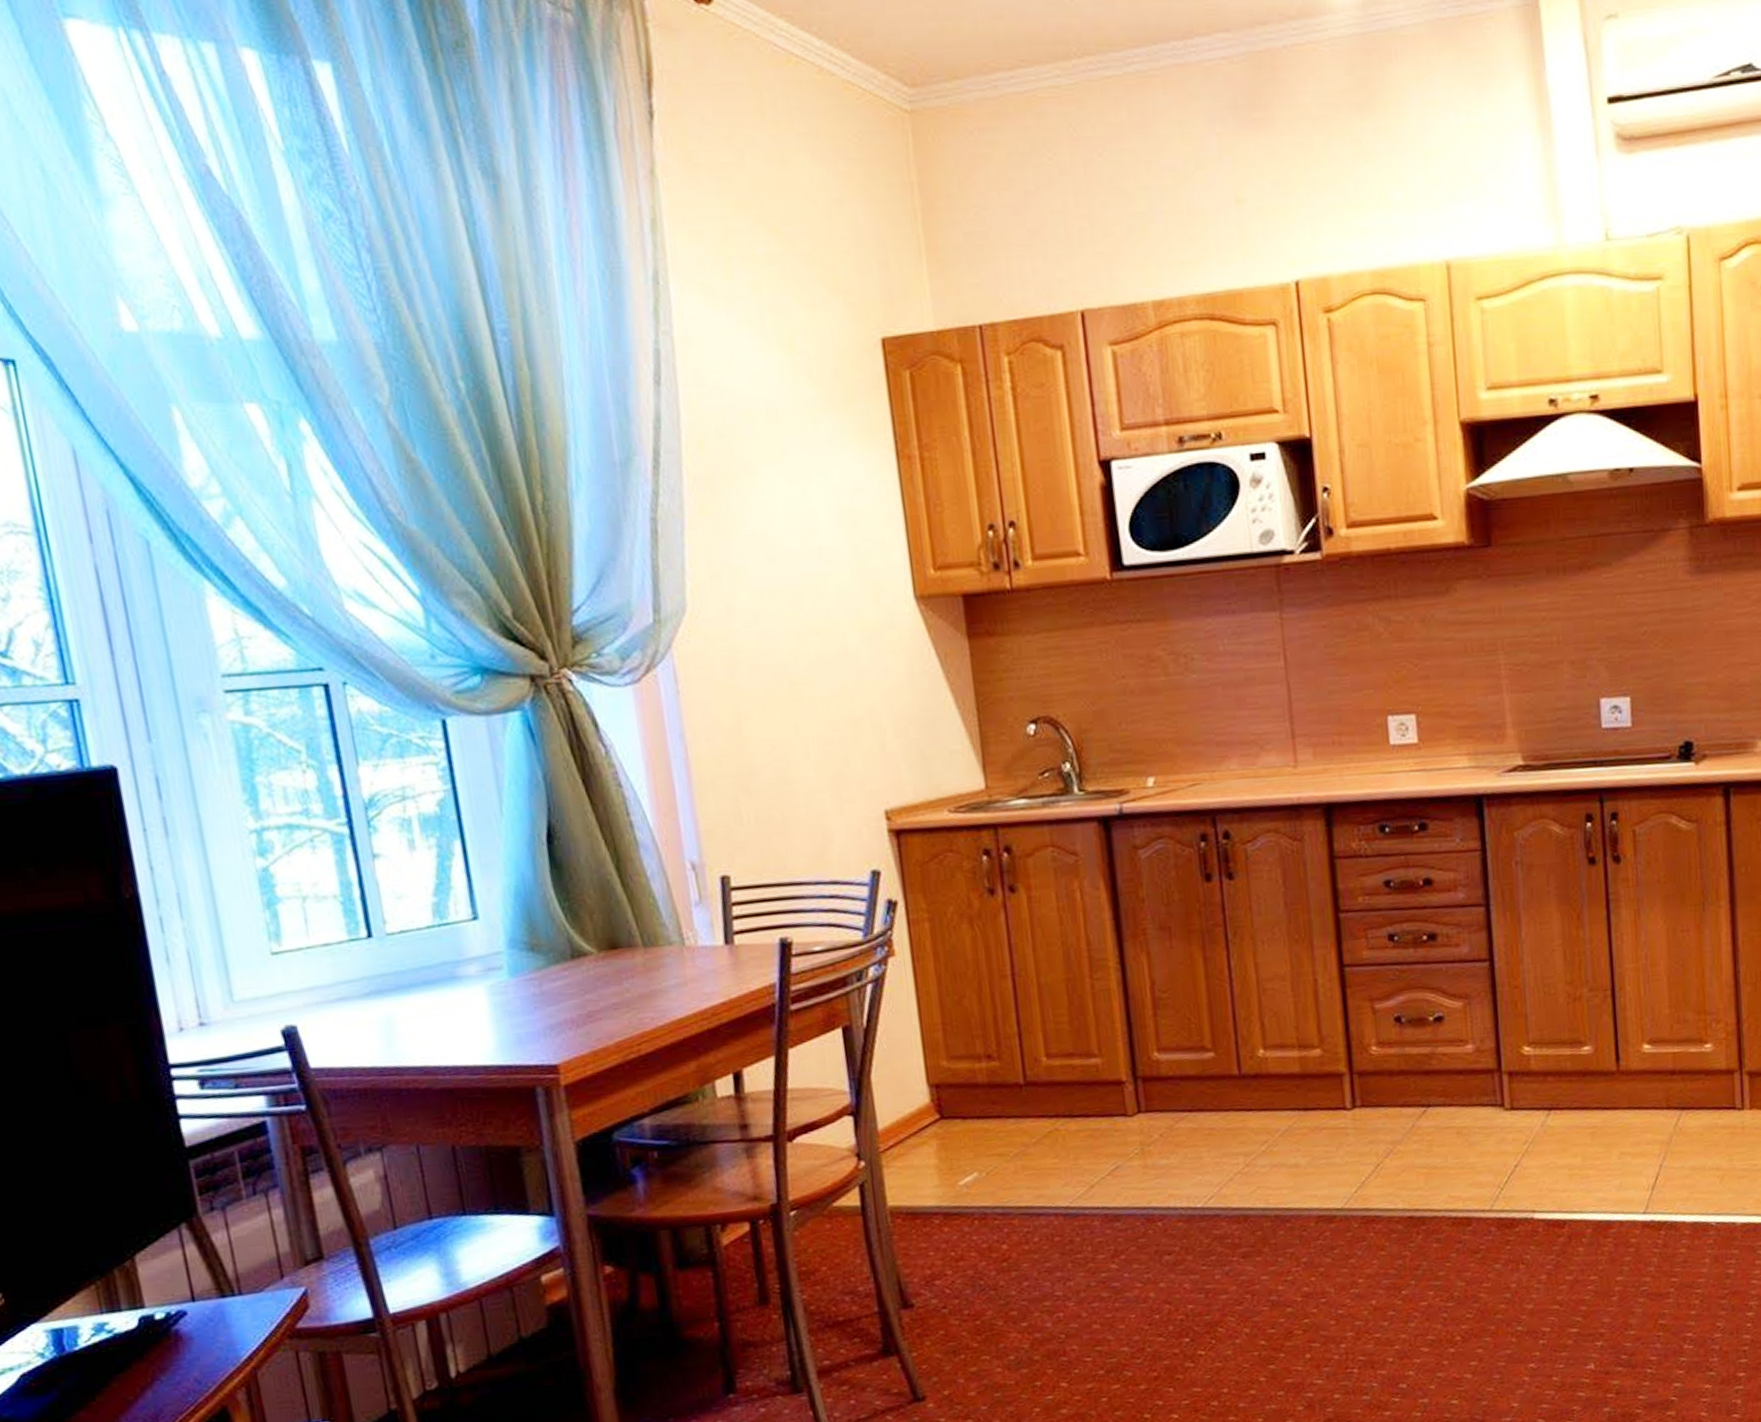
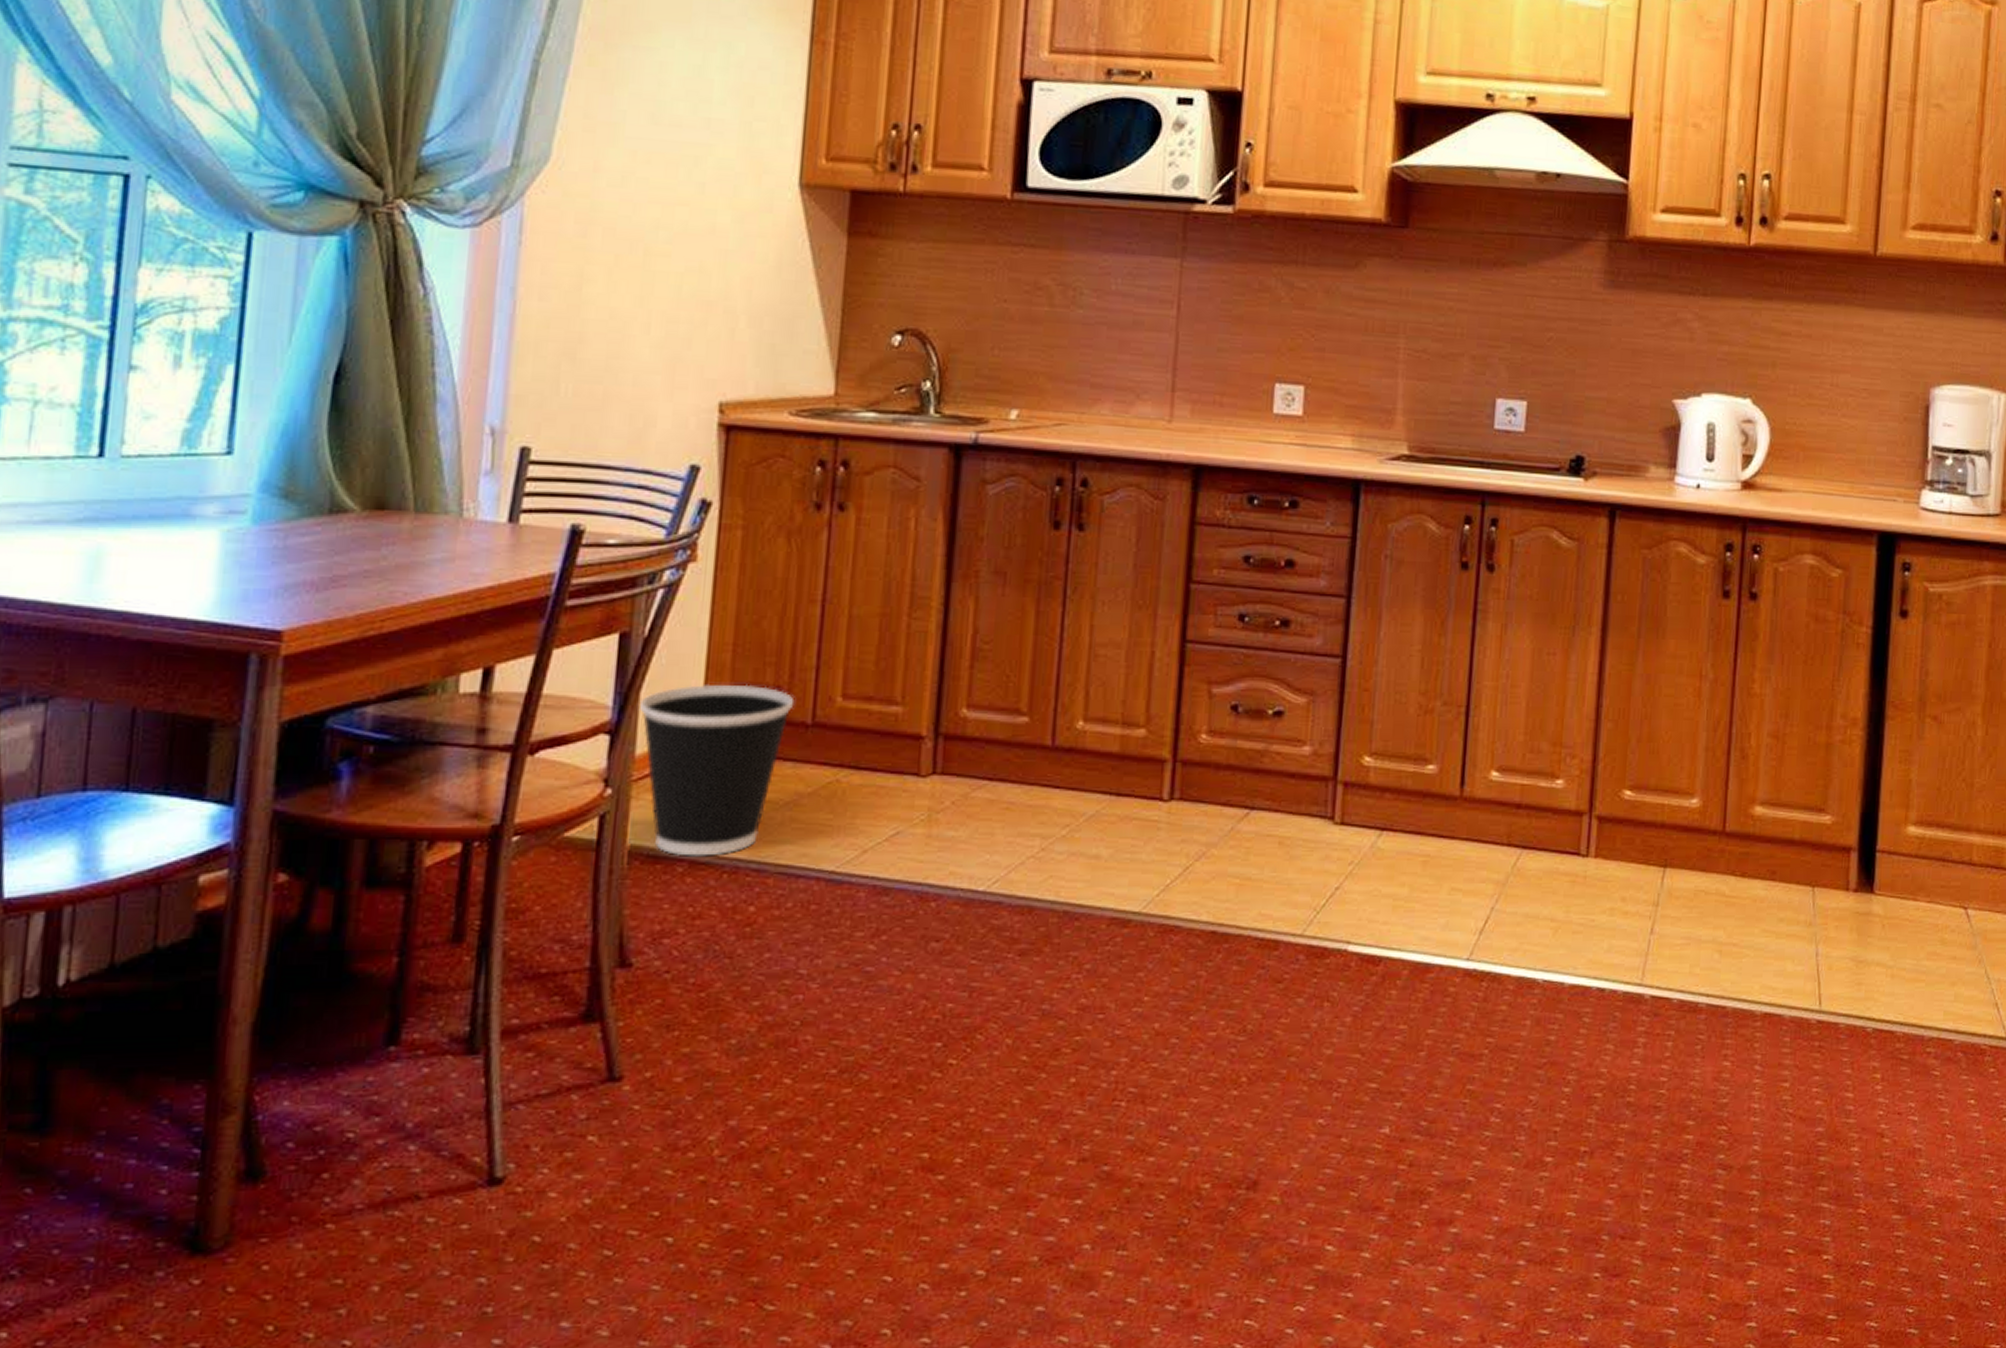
wastebasket: none [873,1056,1006,1210] -> present [640,684,795,857]

